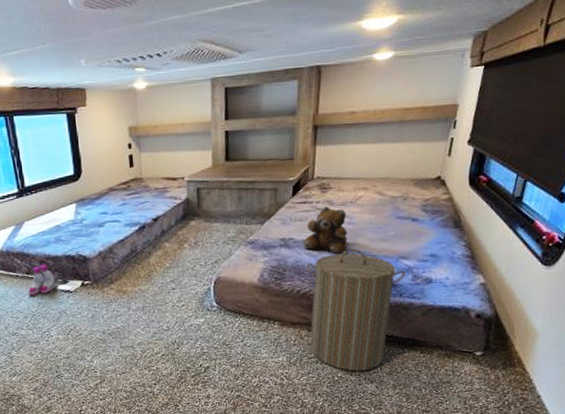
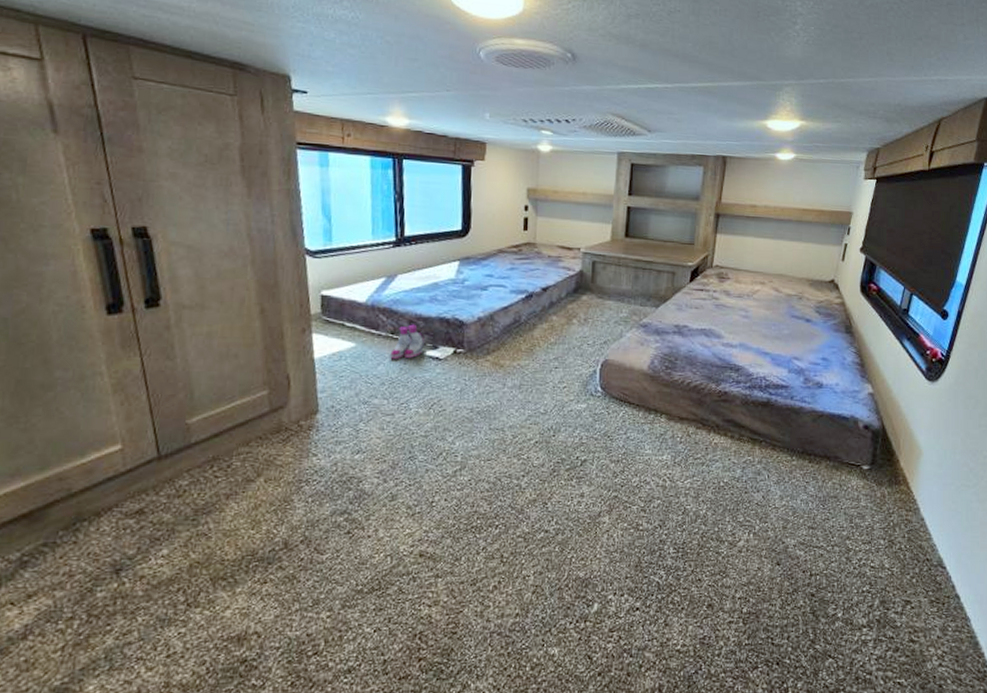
teddy bear: present [303,207,348,255] -> none [697,297,743,350]
laundry hamper: present [306,248,405,372] -> none [697,343,797,477]

